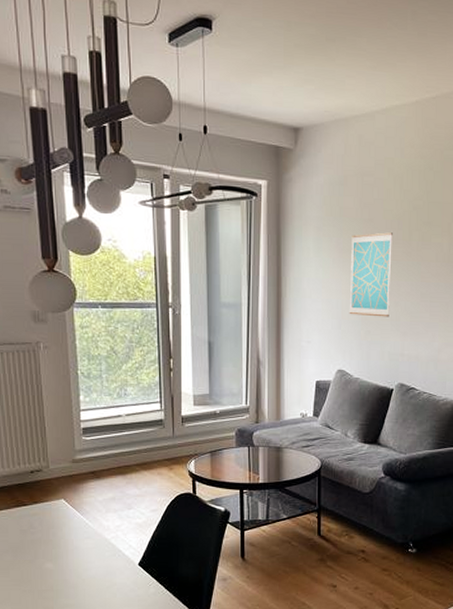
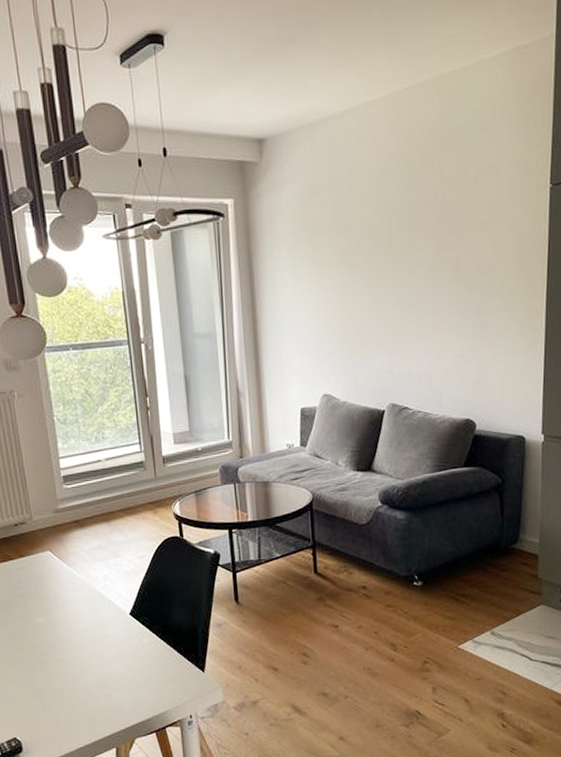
wall art: present [349,232,393,317] -> none [328,241,375,334]

